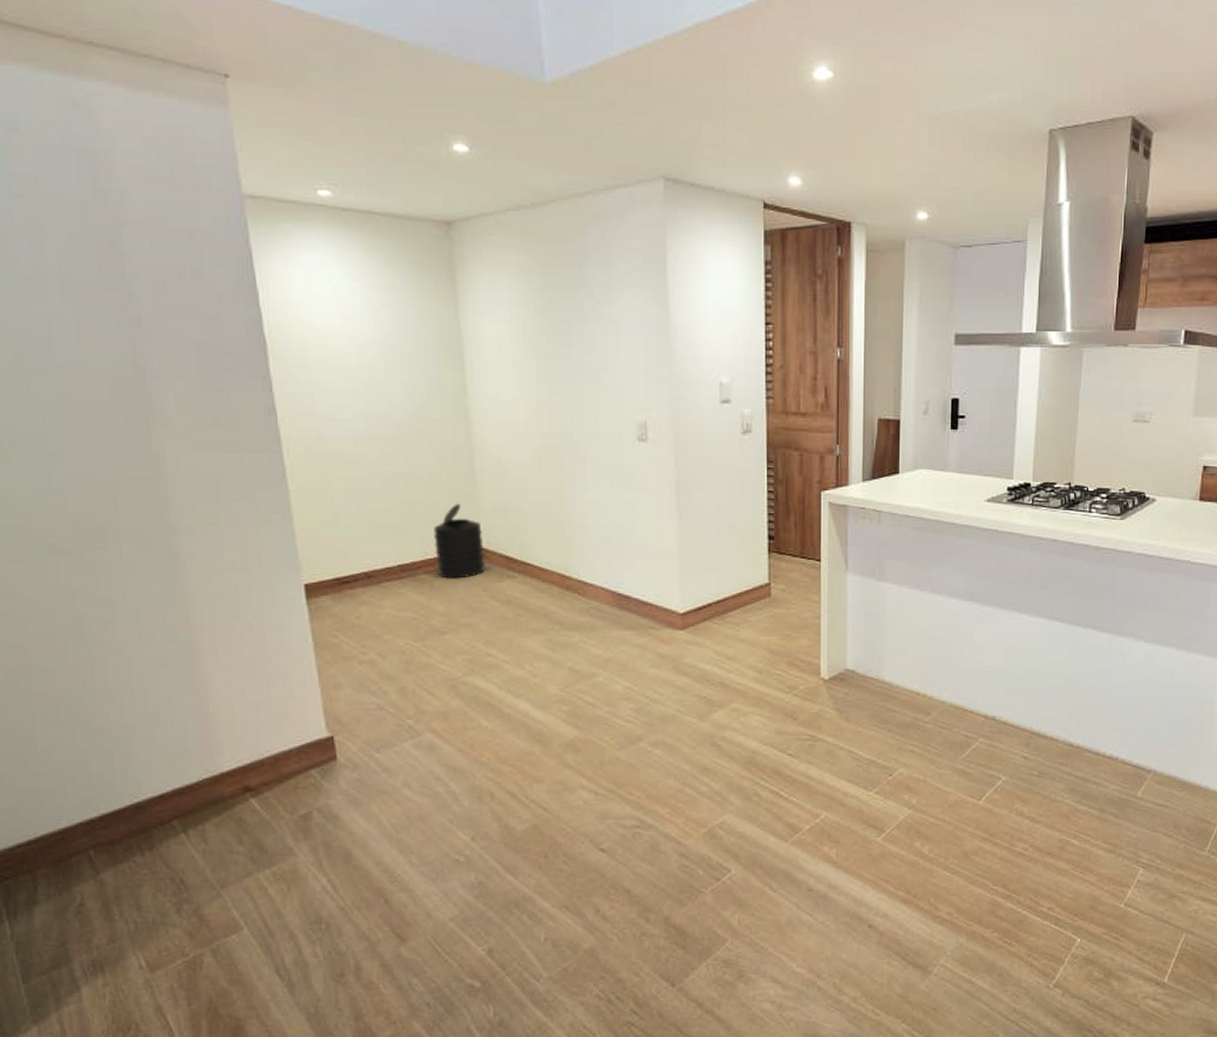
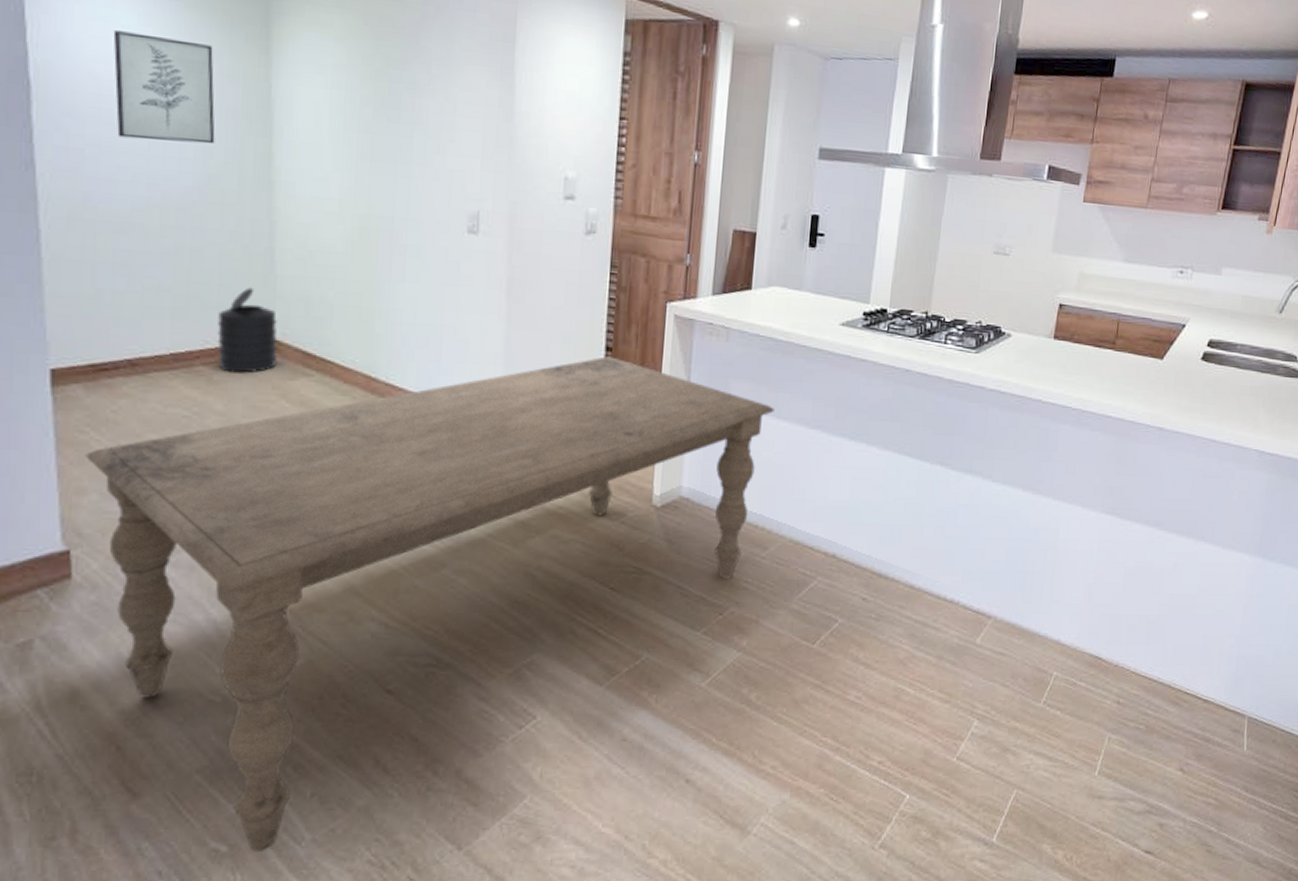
wall art: none [327,288,418,382] -> present [113,30,215,145]
dining table: none [338,544,928,987] -> present [85,356,775,852]

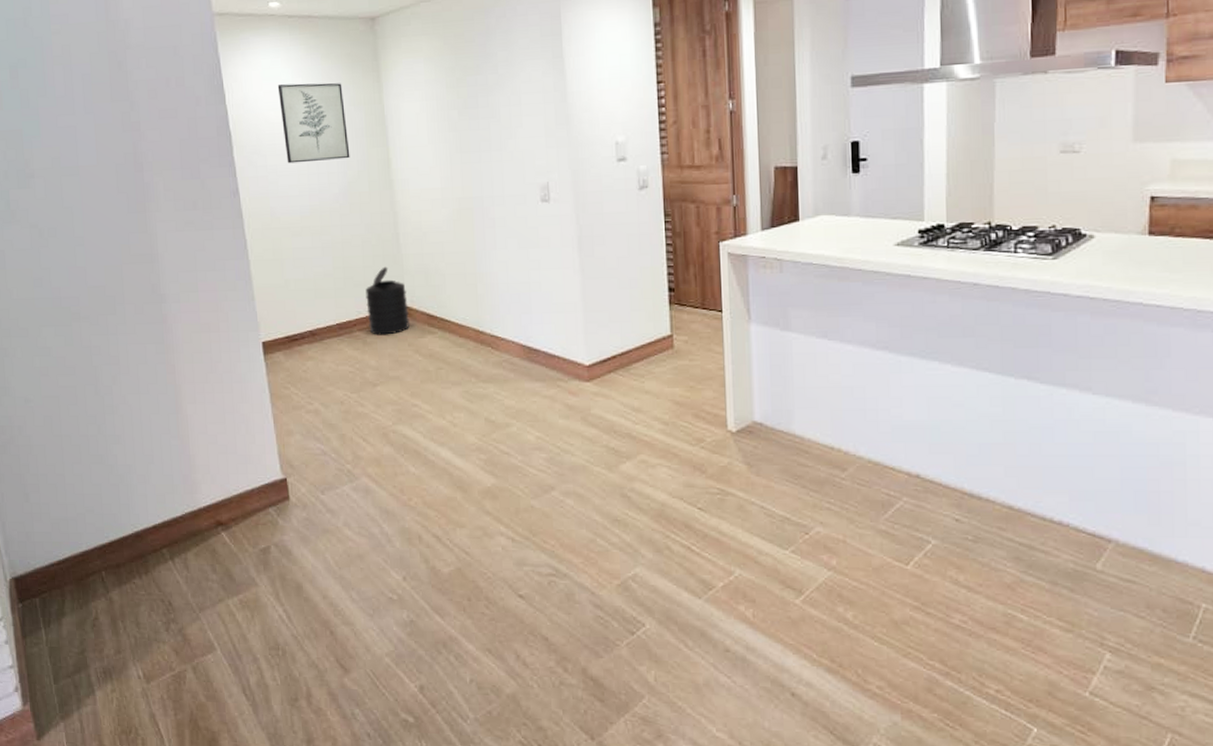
dining table: present [85,356,775,852] -> none [289,296,837,725]

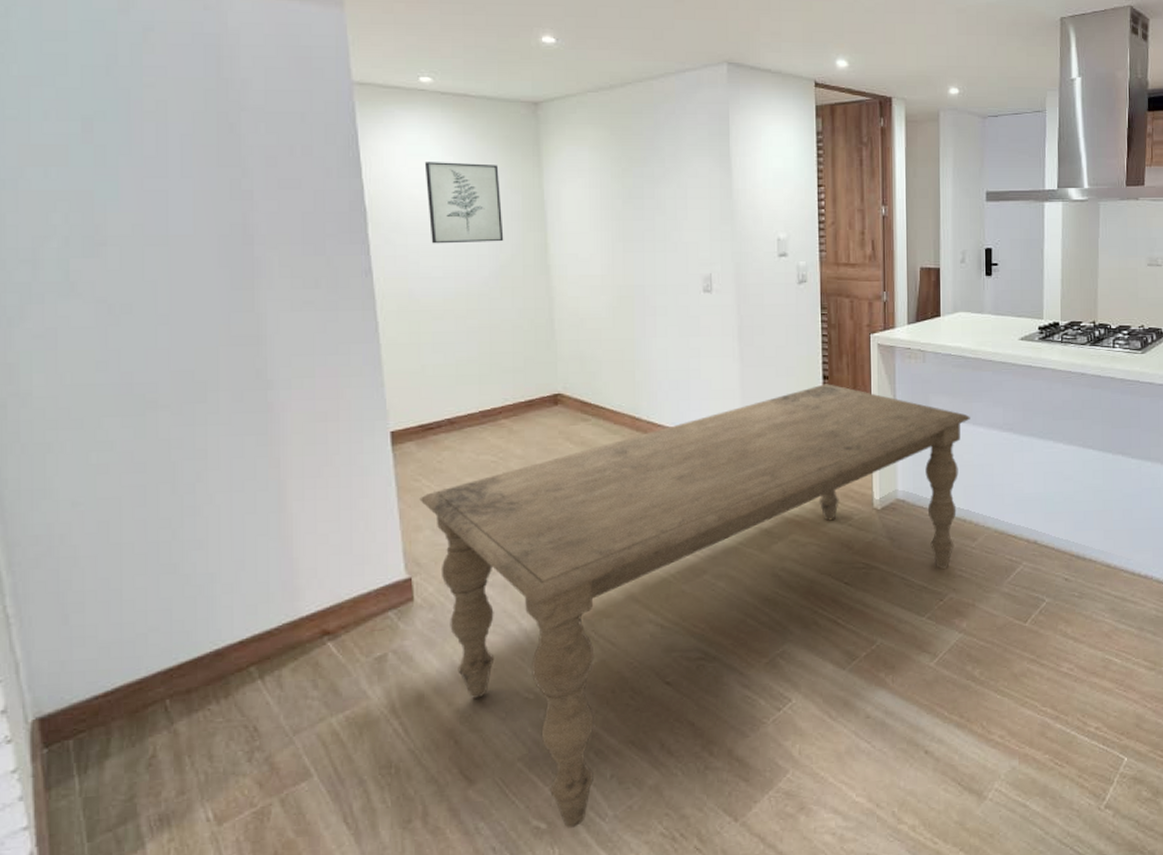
dining table: none [289,296,837,725] -> present [419,384,970,828]
trash can: present [365,266,410,335] -> none [514,352,561,423]

